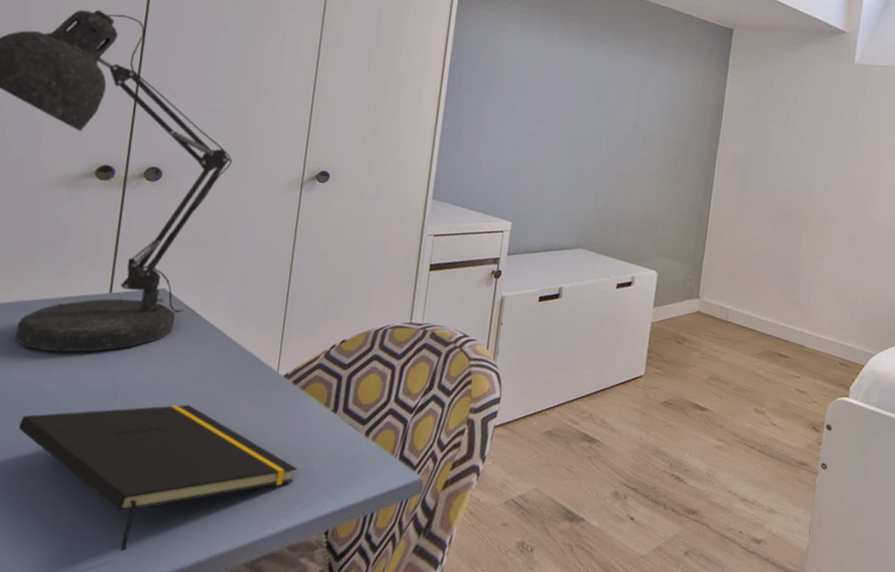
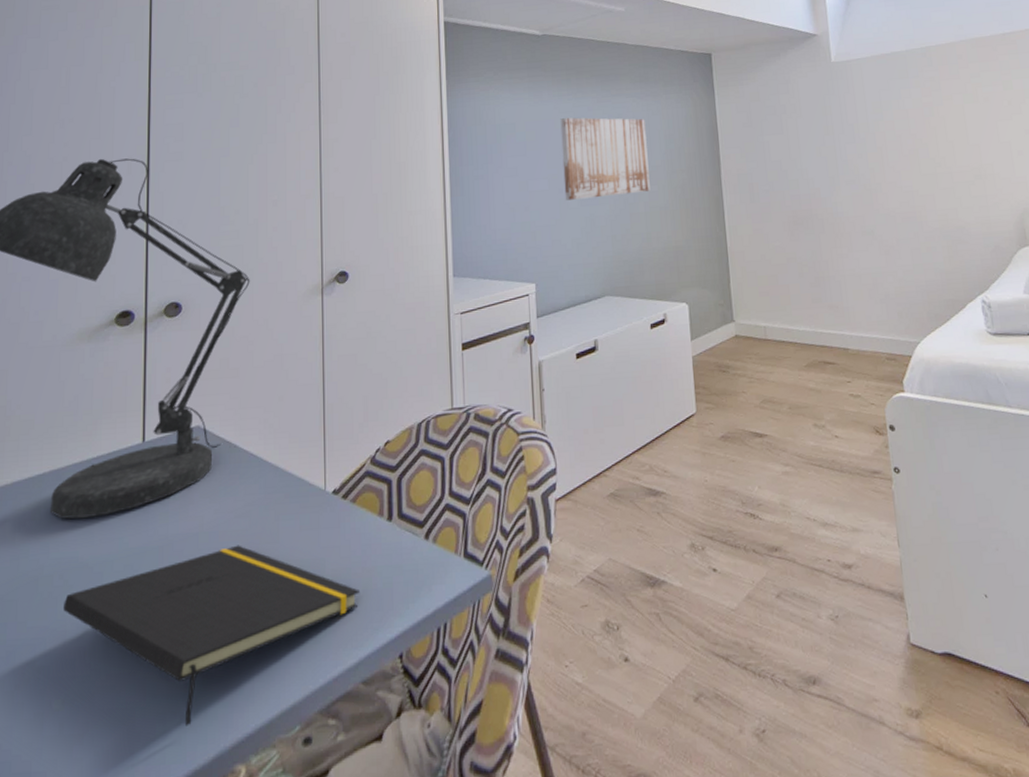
wall art: none [556,64,652,155] -> present [560,117,650,200]

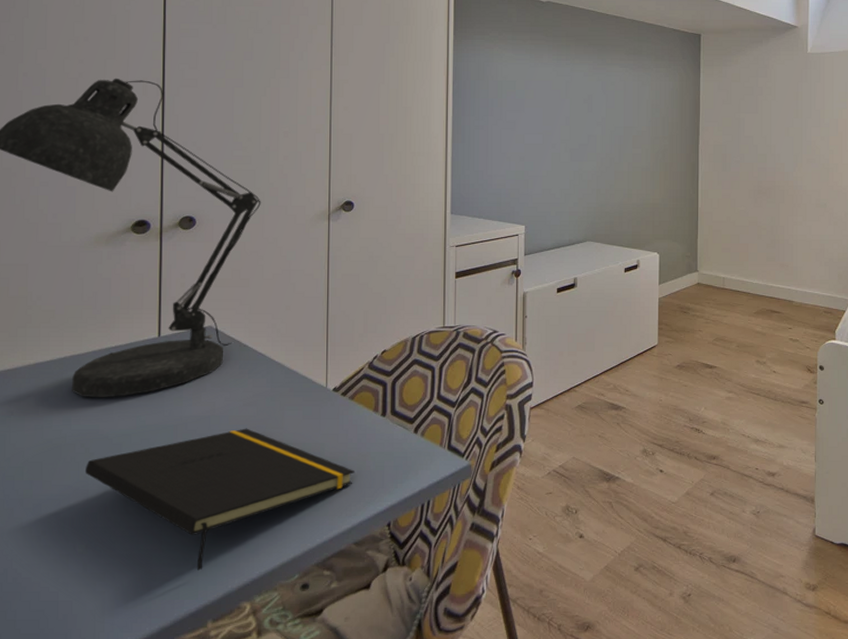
wall art: present [560,117,650,200] -> none [557,81,635,155]

